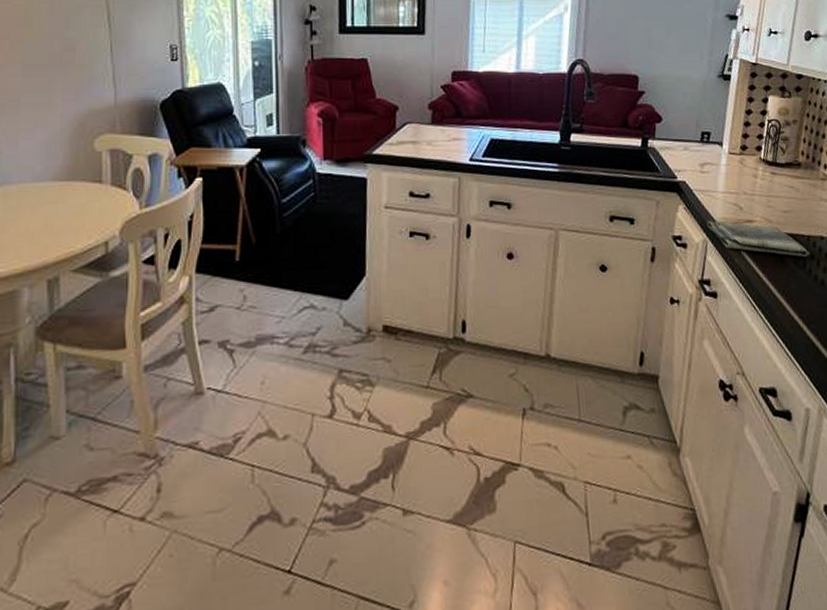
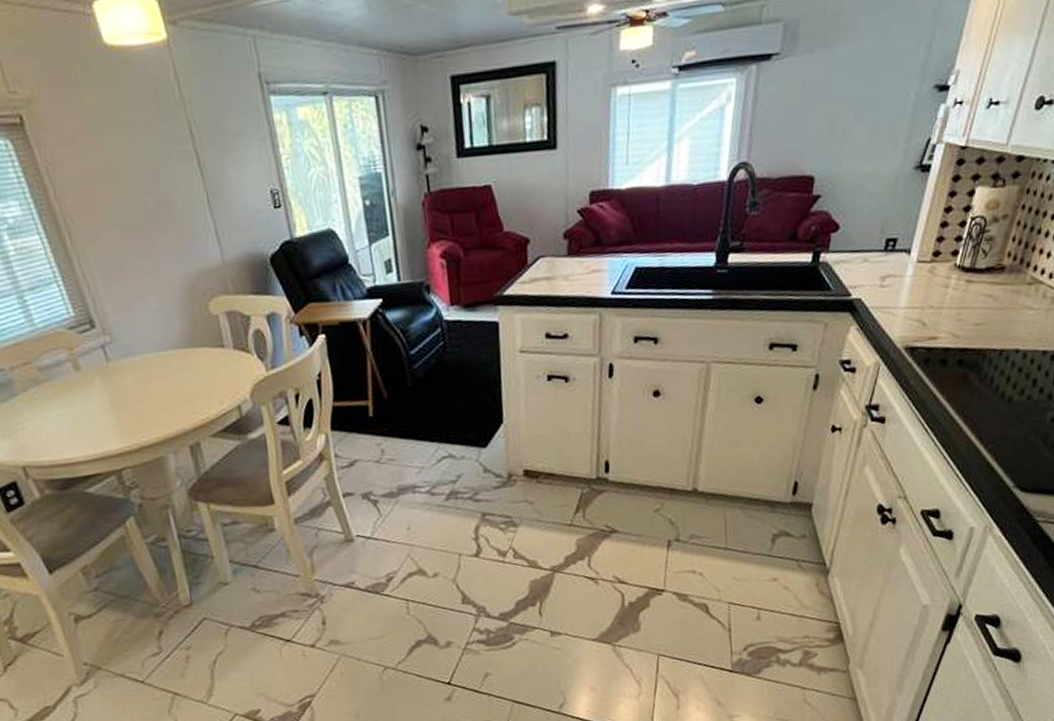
dish towel: present [706,220,810,257] -> none [881,340,999,374]

